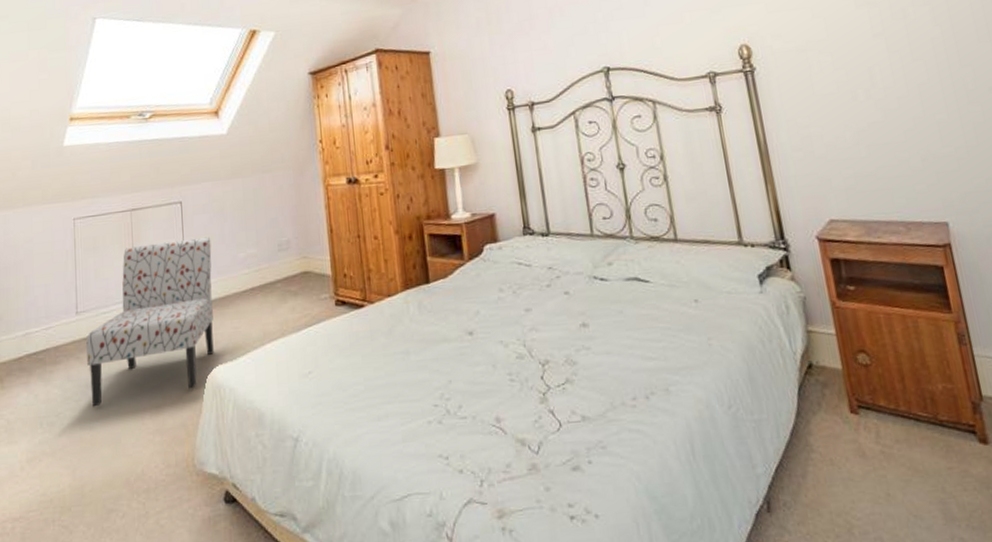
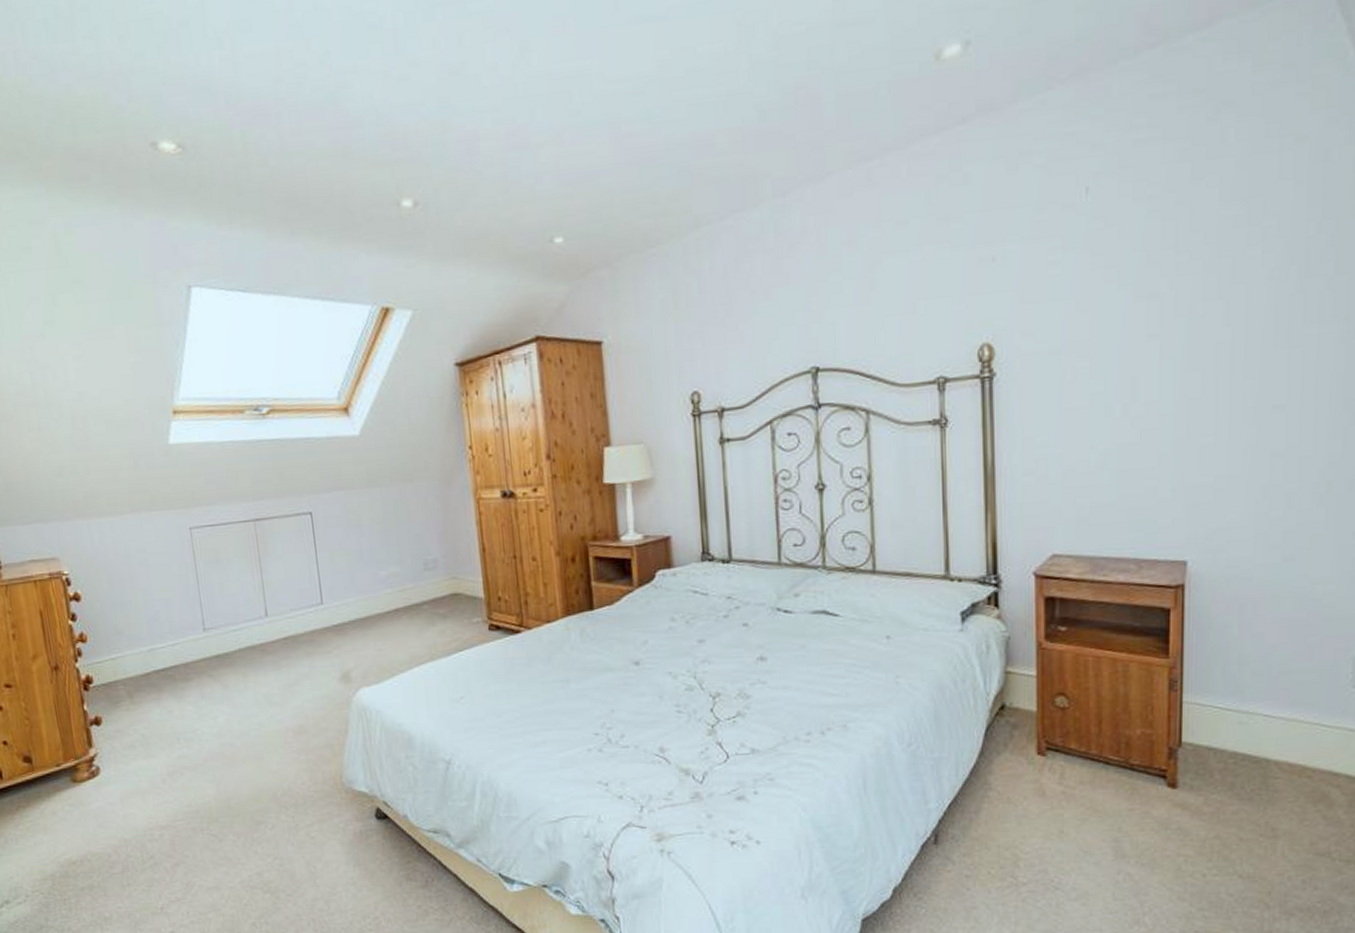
chair: present [86,236,214,407] -> none [217,552,357,725]

